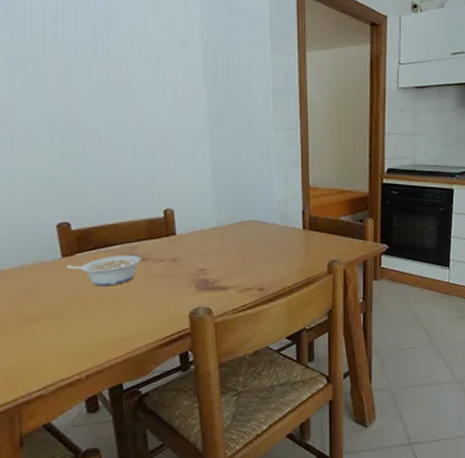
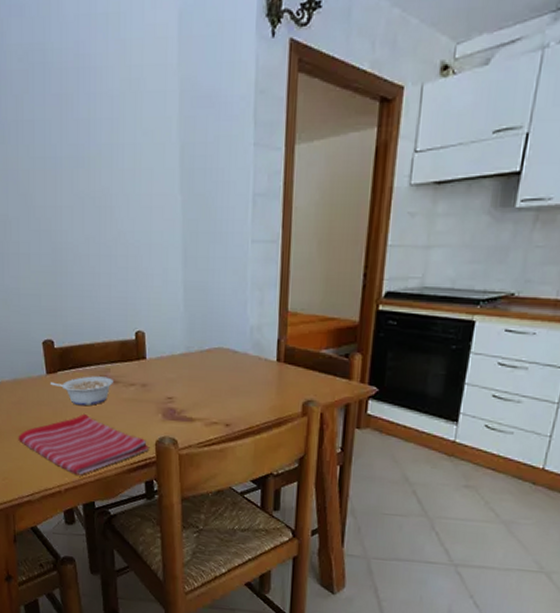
dish towel: none [26,293,182,359] -> present [18,413,149,475]

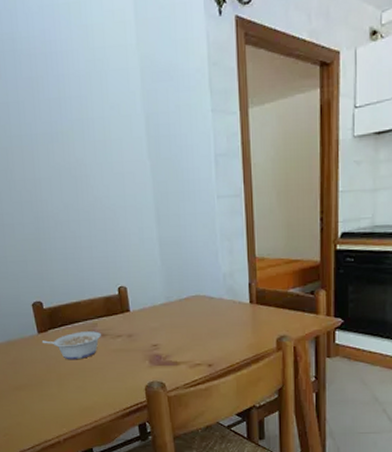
dish towel: present [18,413,149,475] -> none [15,366,139,425]

